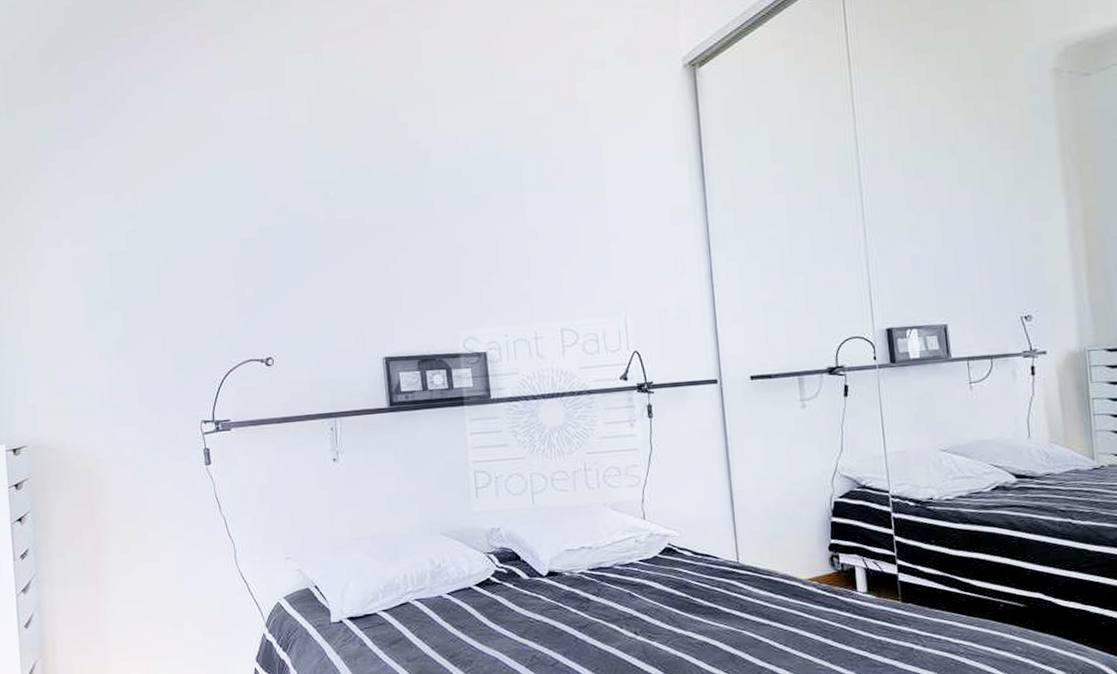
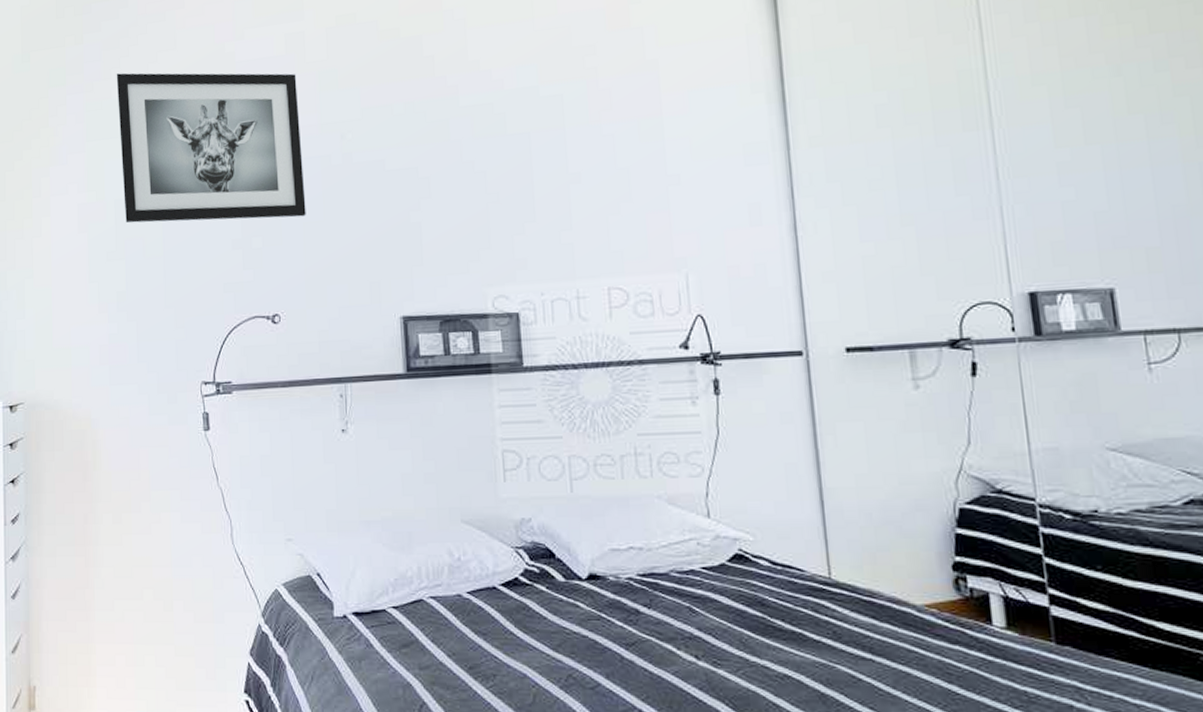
wall art: none [105,131,294,275] -> present [116,73,306,223]

